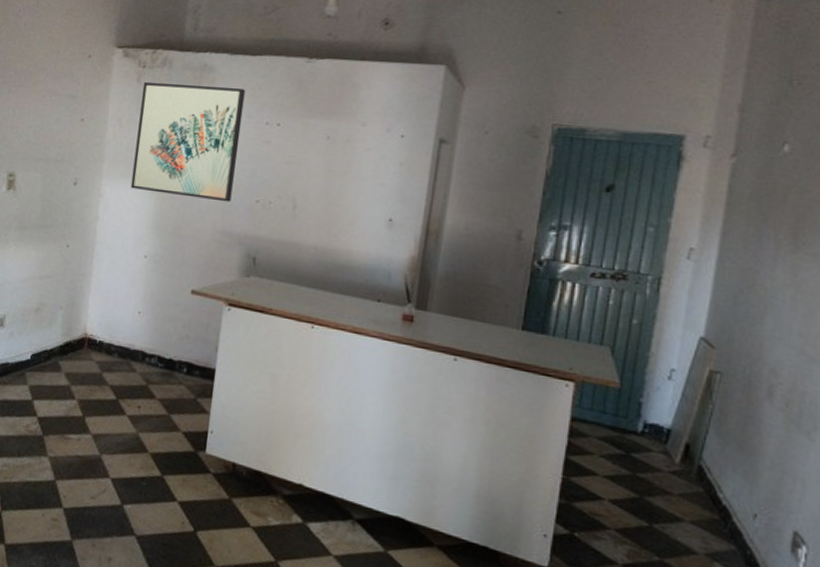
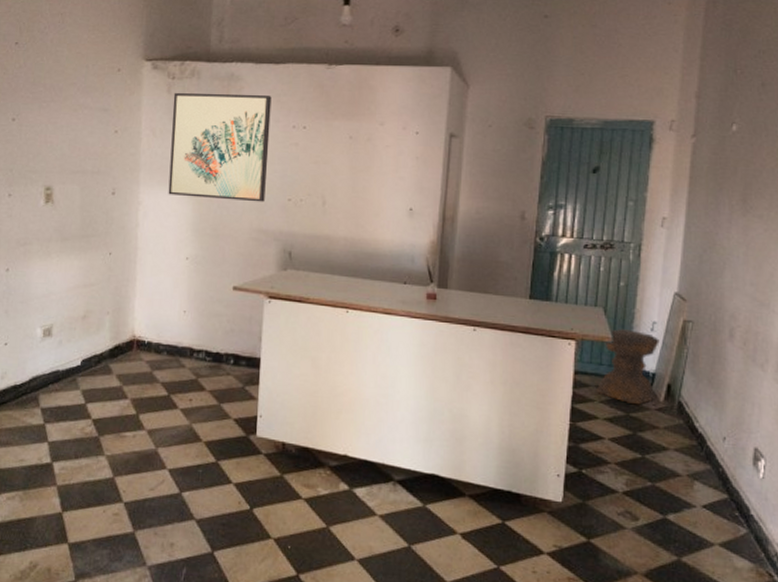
stool: none [596,372,678,465] -> present [596,328,660,405]

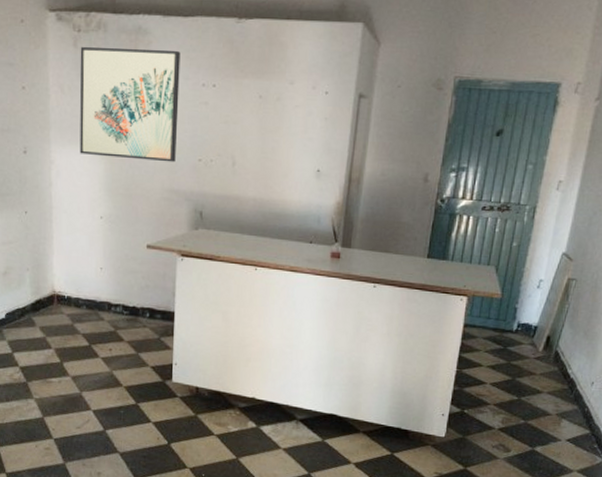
stool: present [596,328,660,405] -> none [482,285,544,354]

